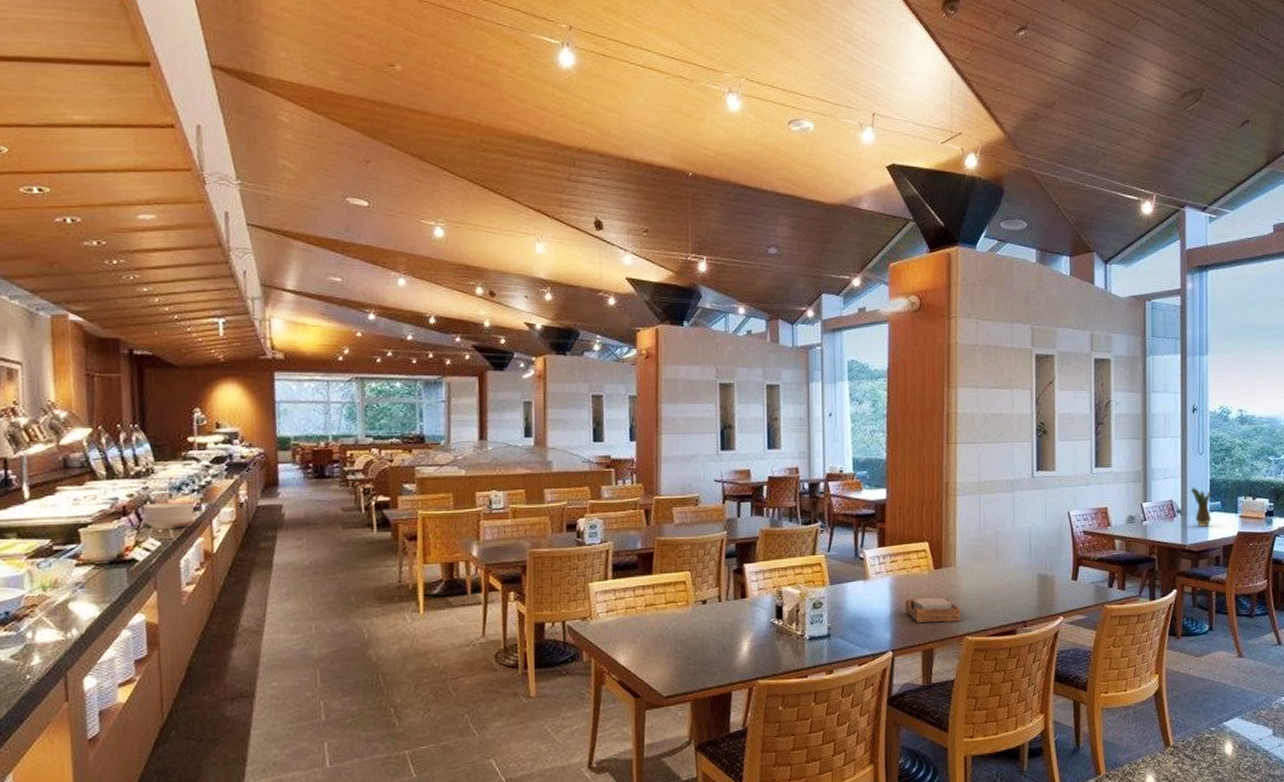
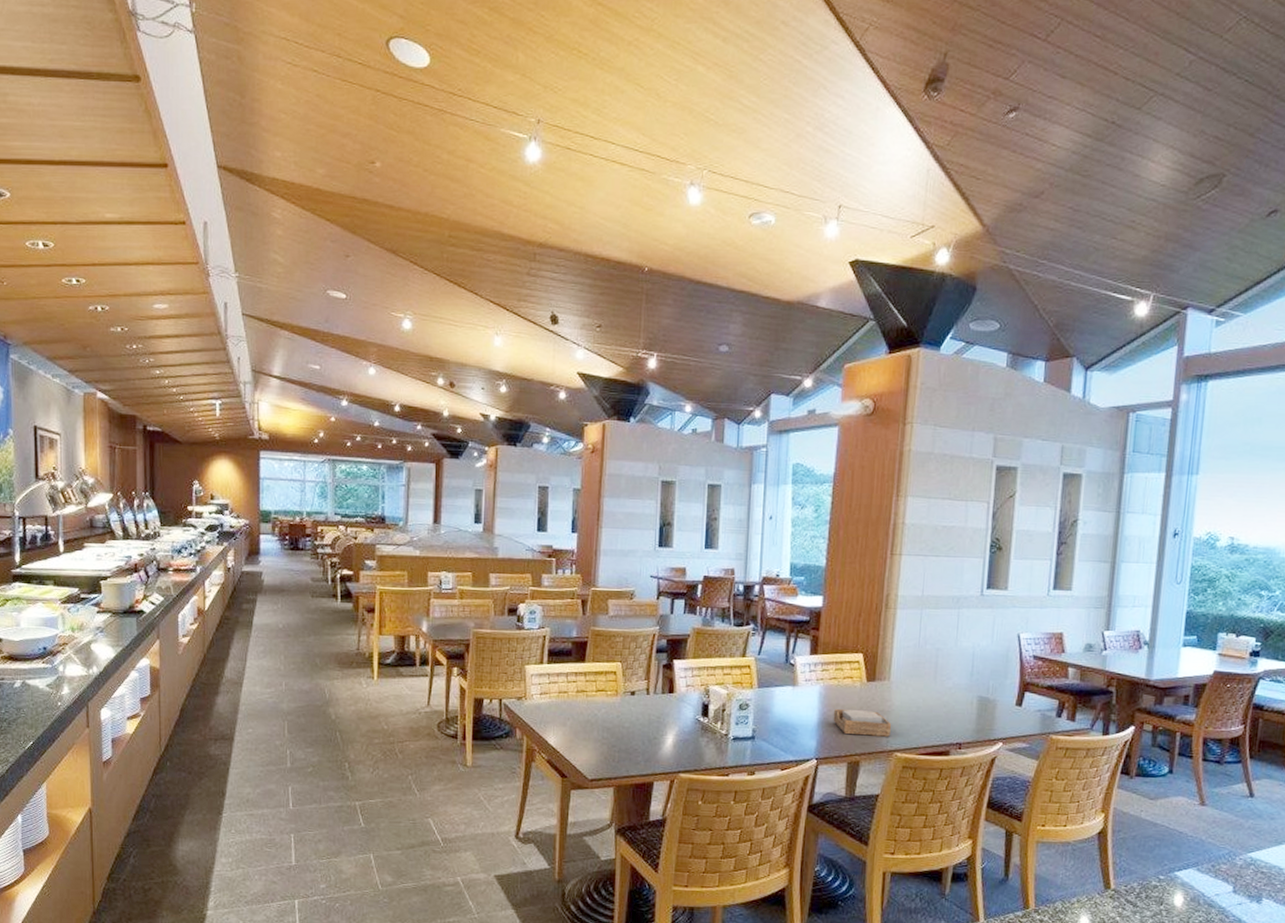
bowl: present [142,502,194,530] -> none [149,563,191,587]
vase: present [1191,486,1212,527] -> none [1162,617,1188,662]

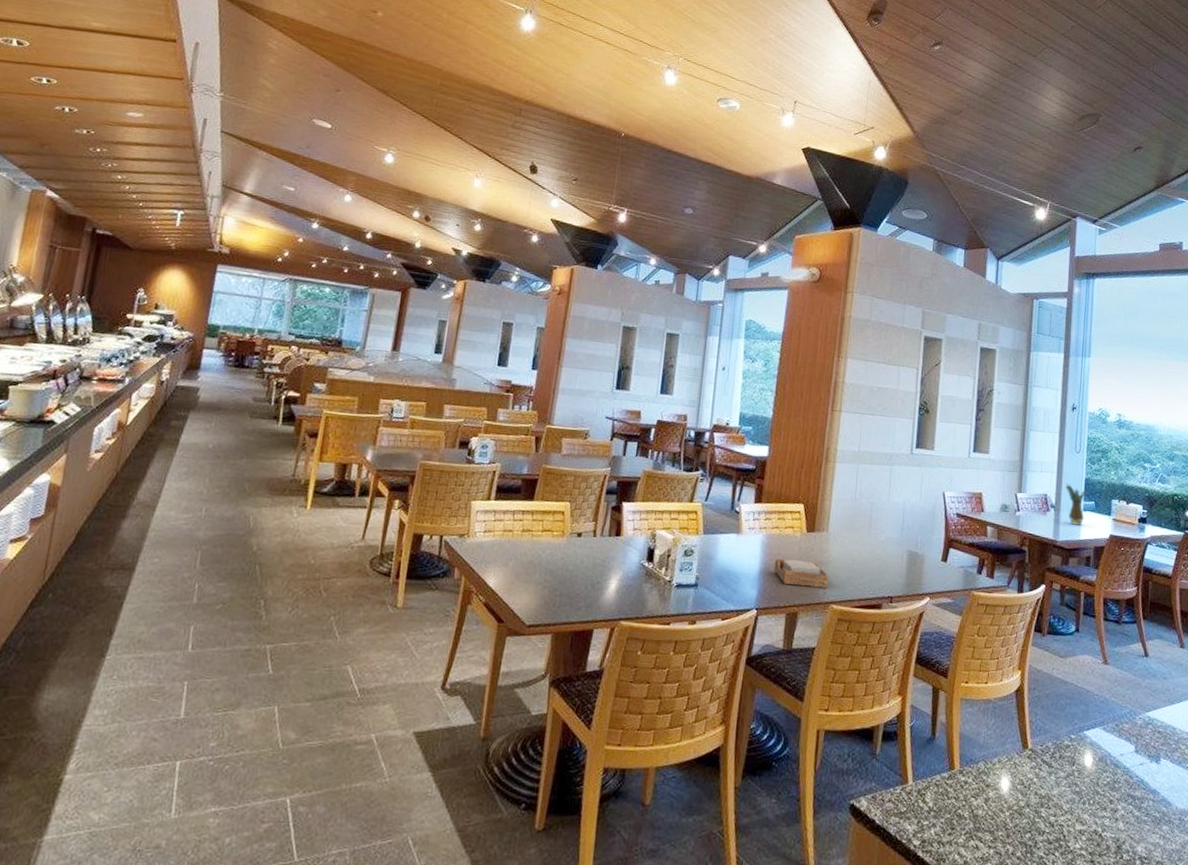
vase: none [1162,617,1188,662] -> present [1066,482,1087,526]

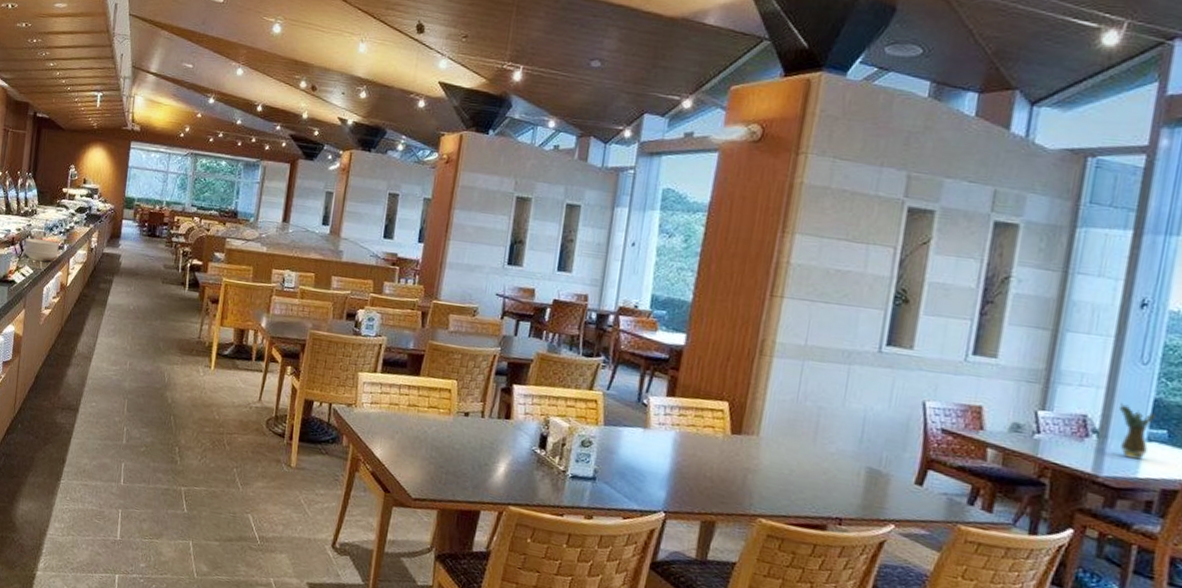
bowl: none [69,370,119,398] -> present [23,238,59,262]
napkin holder: present [774,559,829,588] -> none [687,460,758,499]

